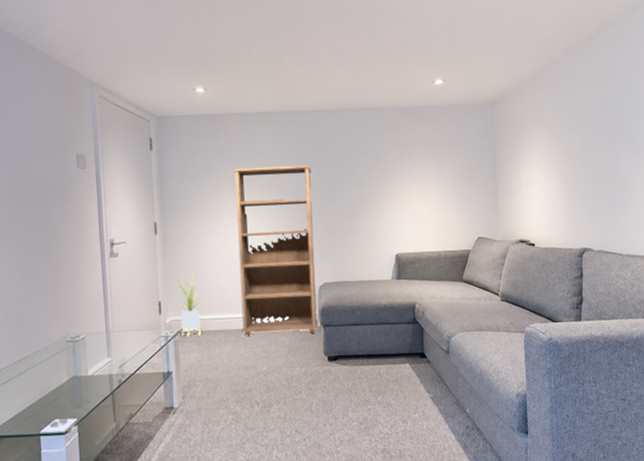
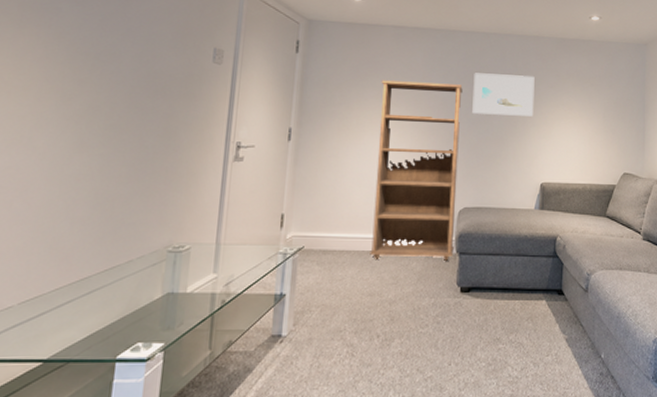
house plant: present [171,272,202,337] -> none [297,185,330,256]
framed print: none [321,149,383,192] -> present [472,73,535,117]

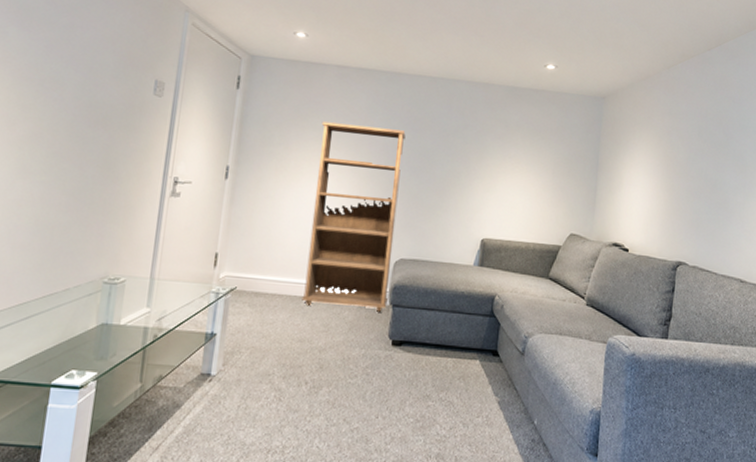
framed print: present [472,73,535,117] -> none [414,119,482,168]

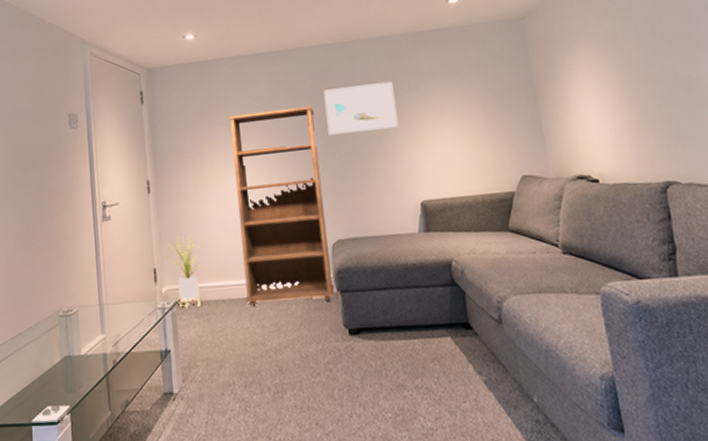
house plant: none [232,225,264,297] -> present [167,234,201,309]
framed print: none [414,119,482,168] -> present [323,81,399,135]

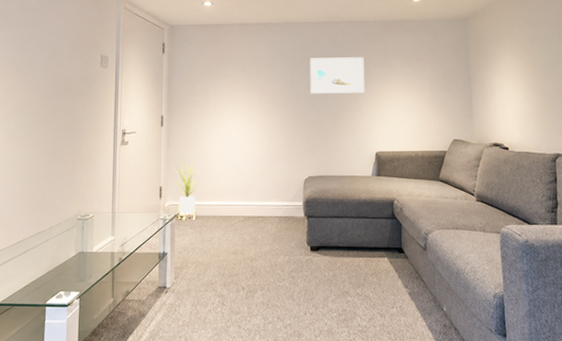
bookcase: present [227,106,335,306] -> none [232,69,302,223]

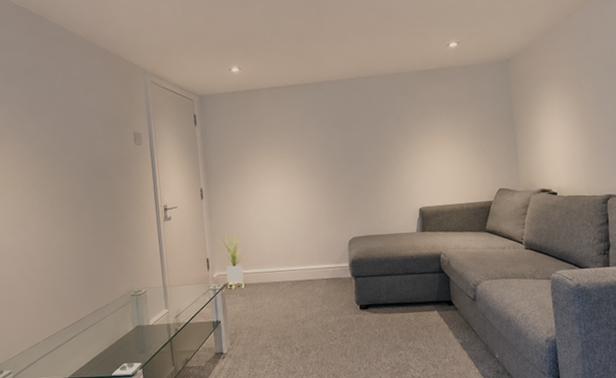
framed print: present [310,57,365,94] -> none [345,111,405,154]

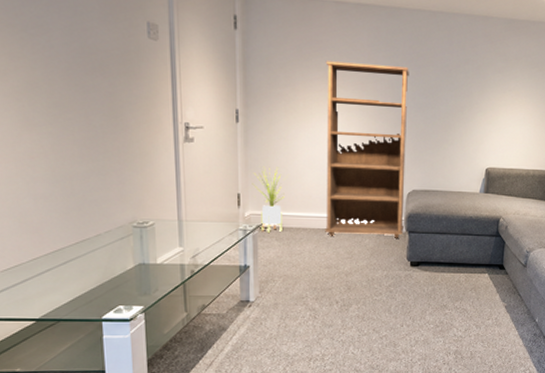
bookcase: none [266,130,350,288] -> present [325,61,409,238]

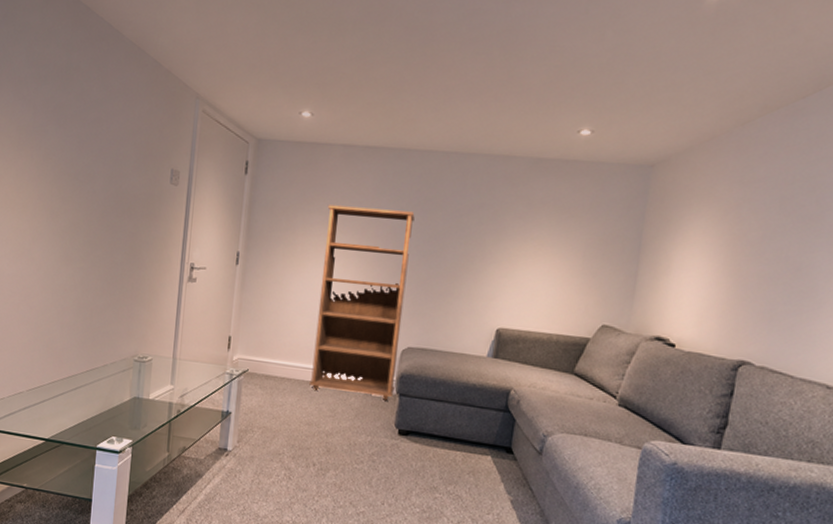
house plant: present [252,166,285,233] -> none [243,310,273,380]

